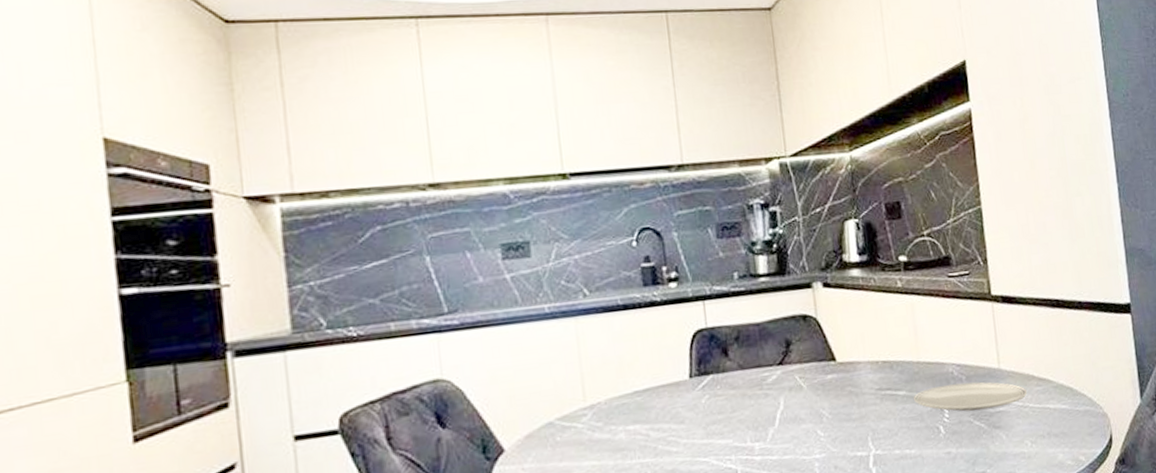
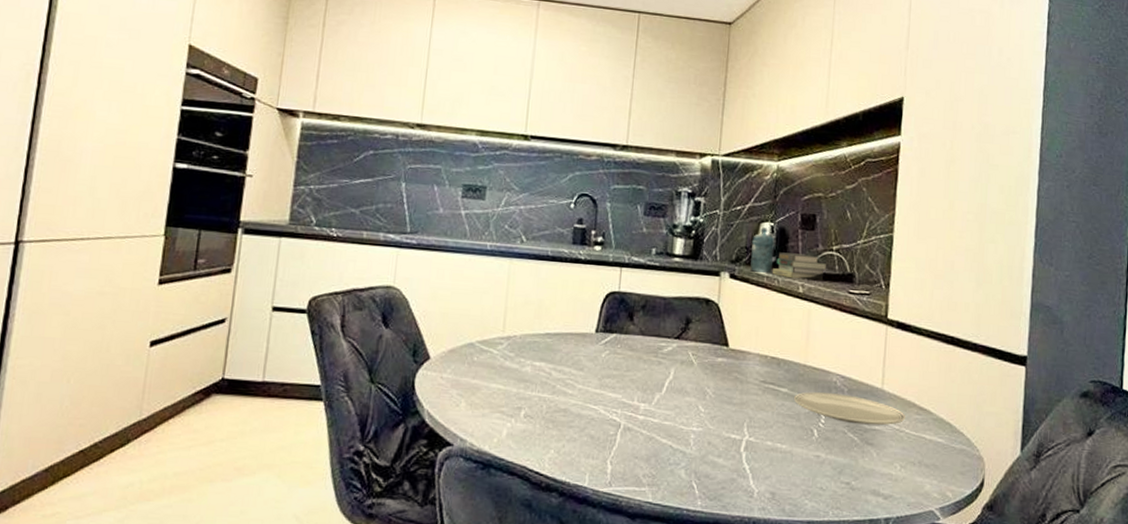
canister: none [838,225,867,276] -> present [750,227,775,273]
books: none [866,245,921,275] -> present [773,252,826,281]

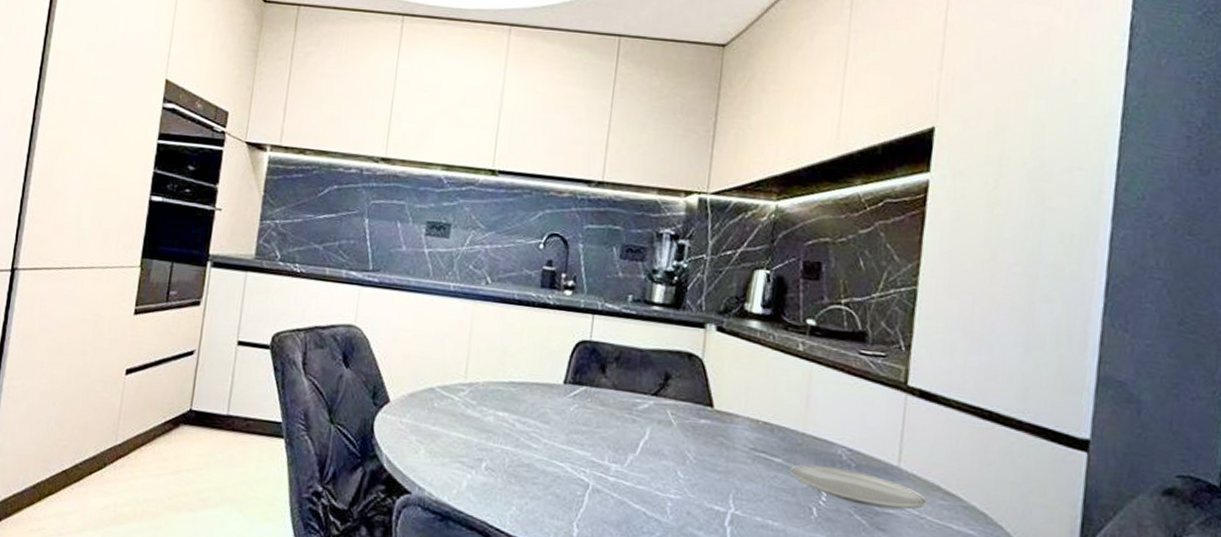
canister: present [750,227,775,273] -> none [741,275,771,327]
books: present [773,252,826,281] -> none [767,304,832,339]

